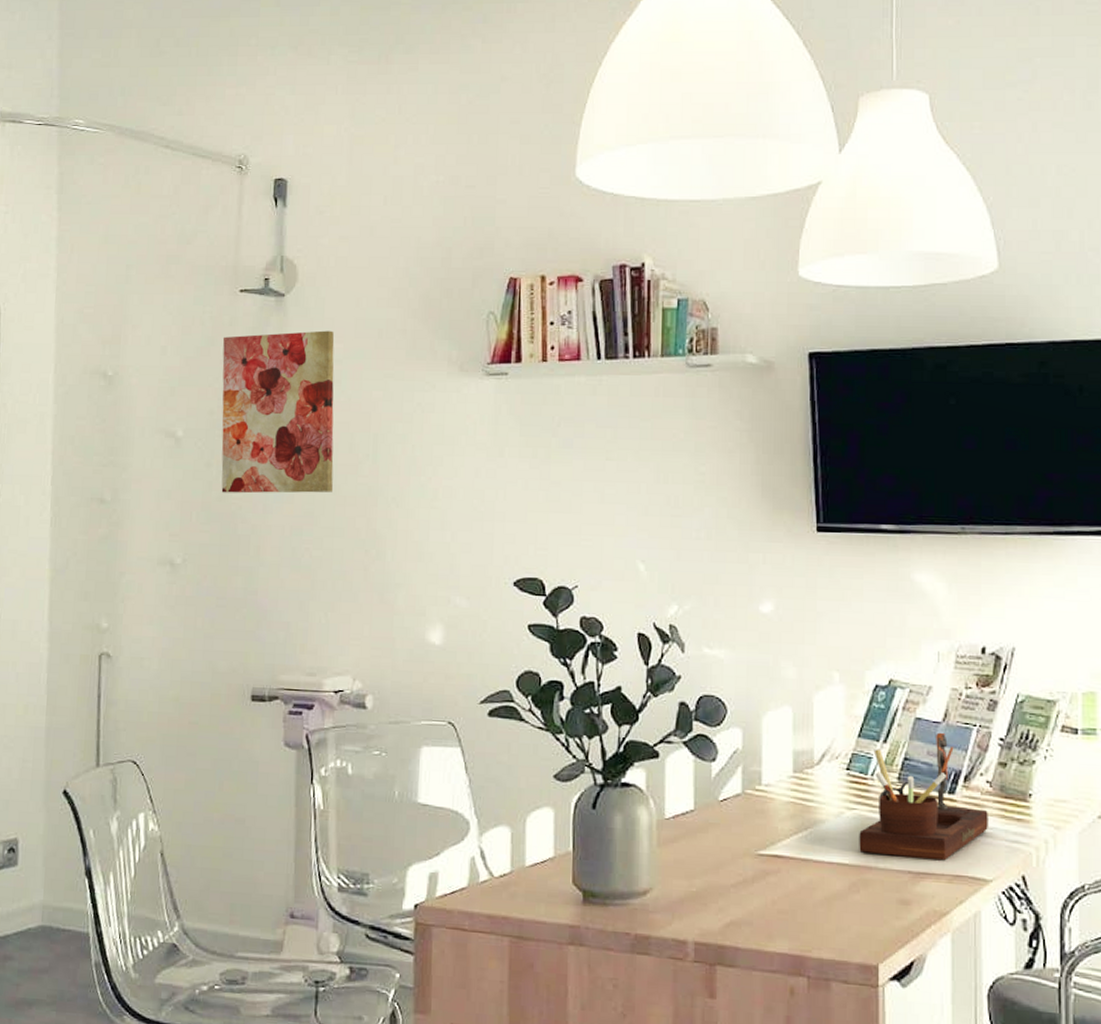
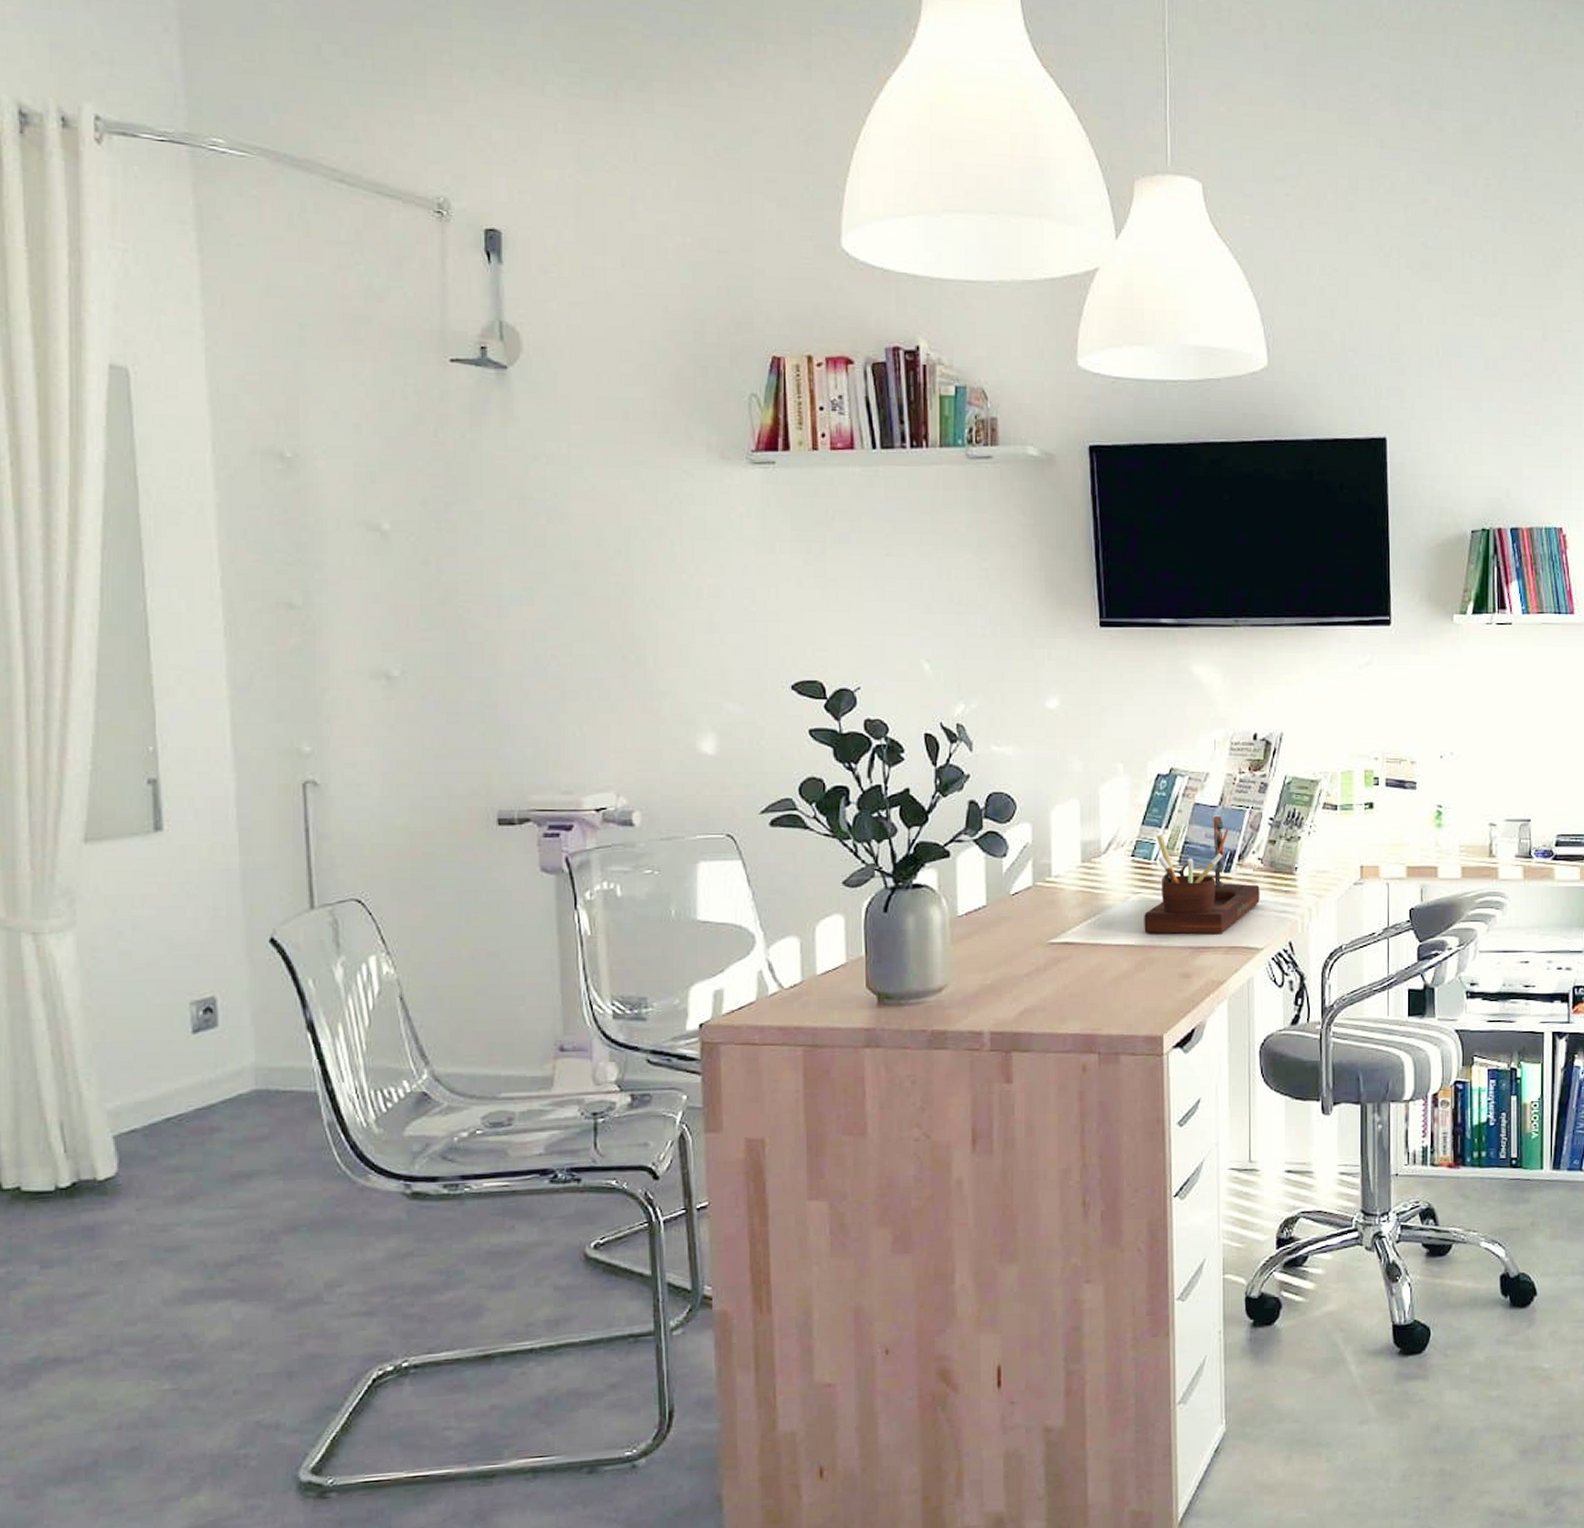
wall art: present [221,330,335,494] -> none [434,409,580,595]

